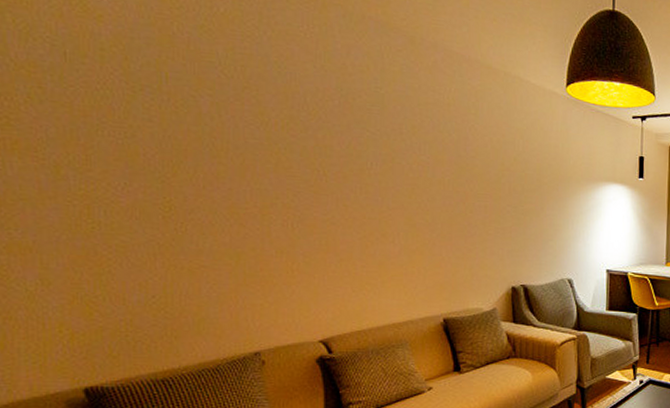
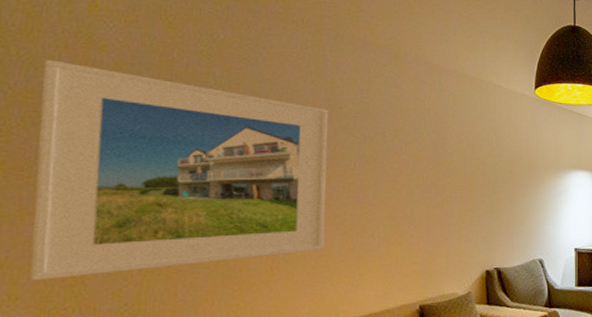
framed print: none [42,29,343,267] -> present [30,59,328,281]

